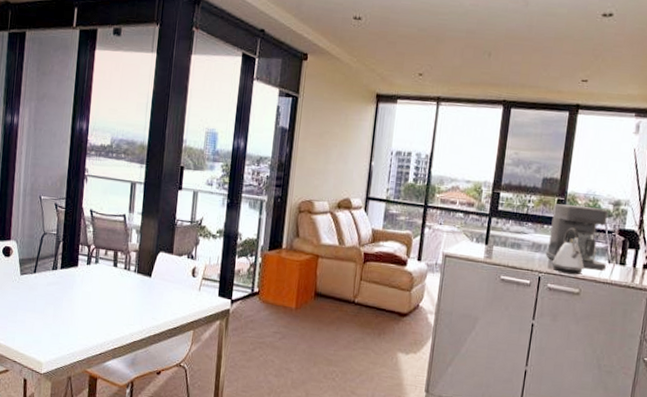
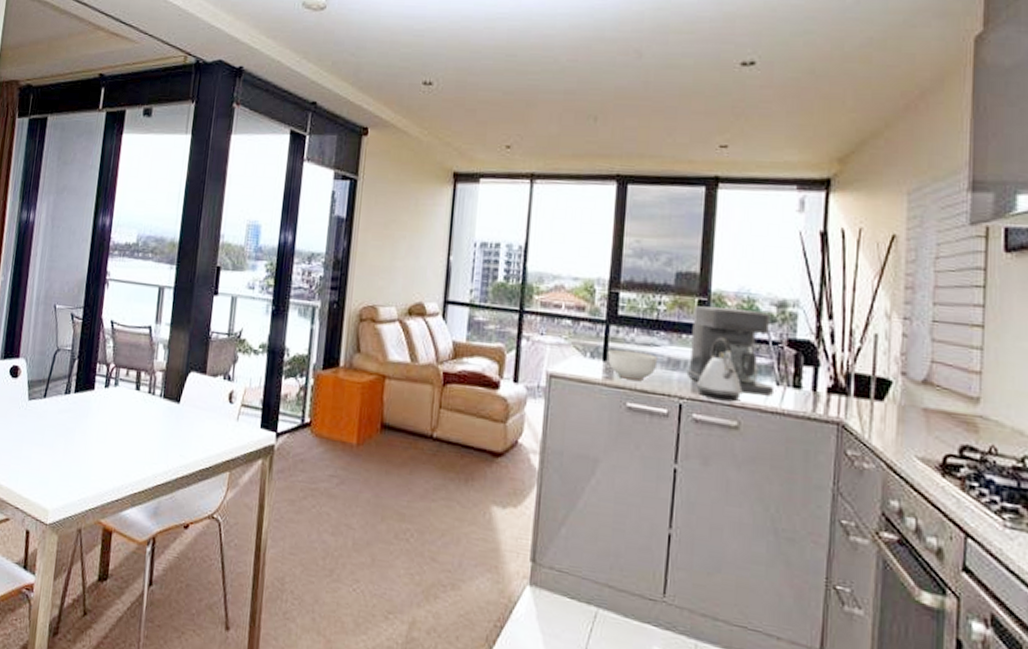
bowl: none [489,236,526,259] -> present [608,349,658,381]

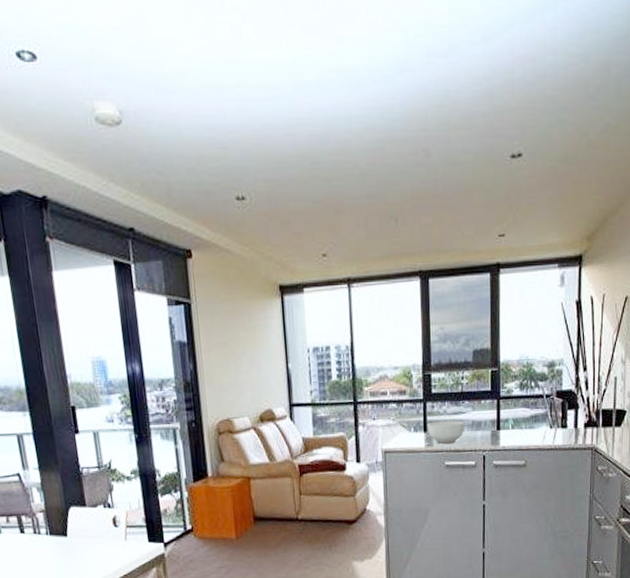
coffee maker: present [686,306,775,396] -> none [486,373,549,438]
kettle: present [696,337,743,403] -> none [494,398,527,448]

